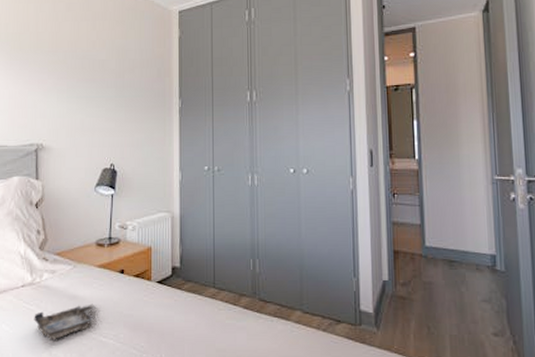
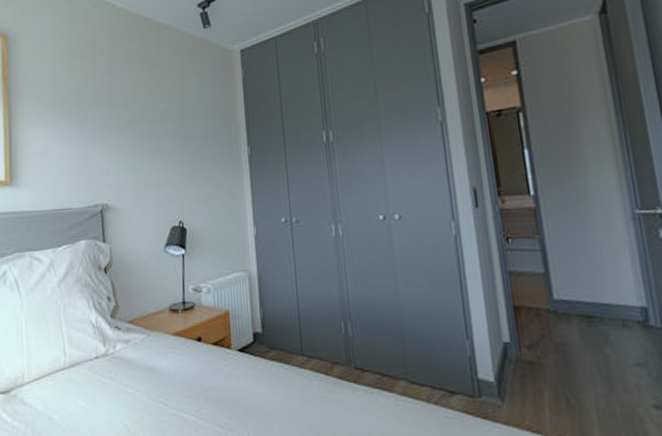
tray: present [34,304,98,340] -> none [110,376,176,417]

